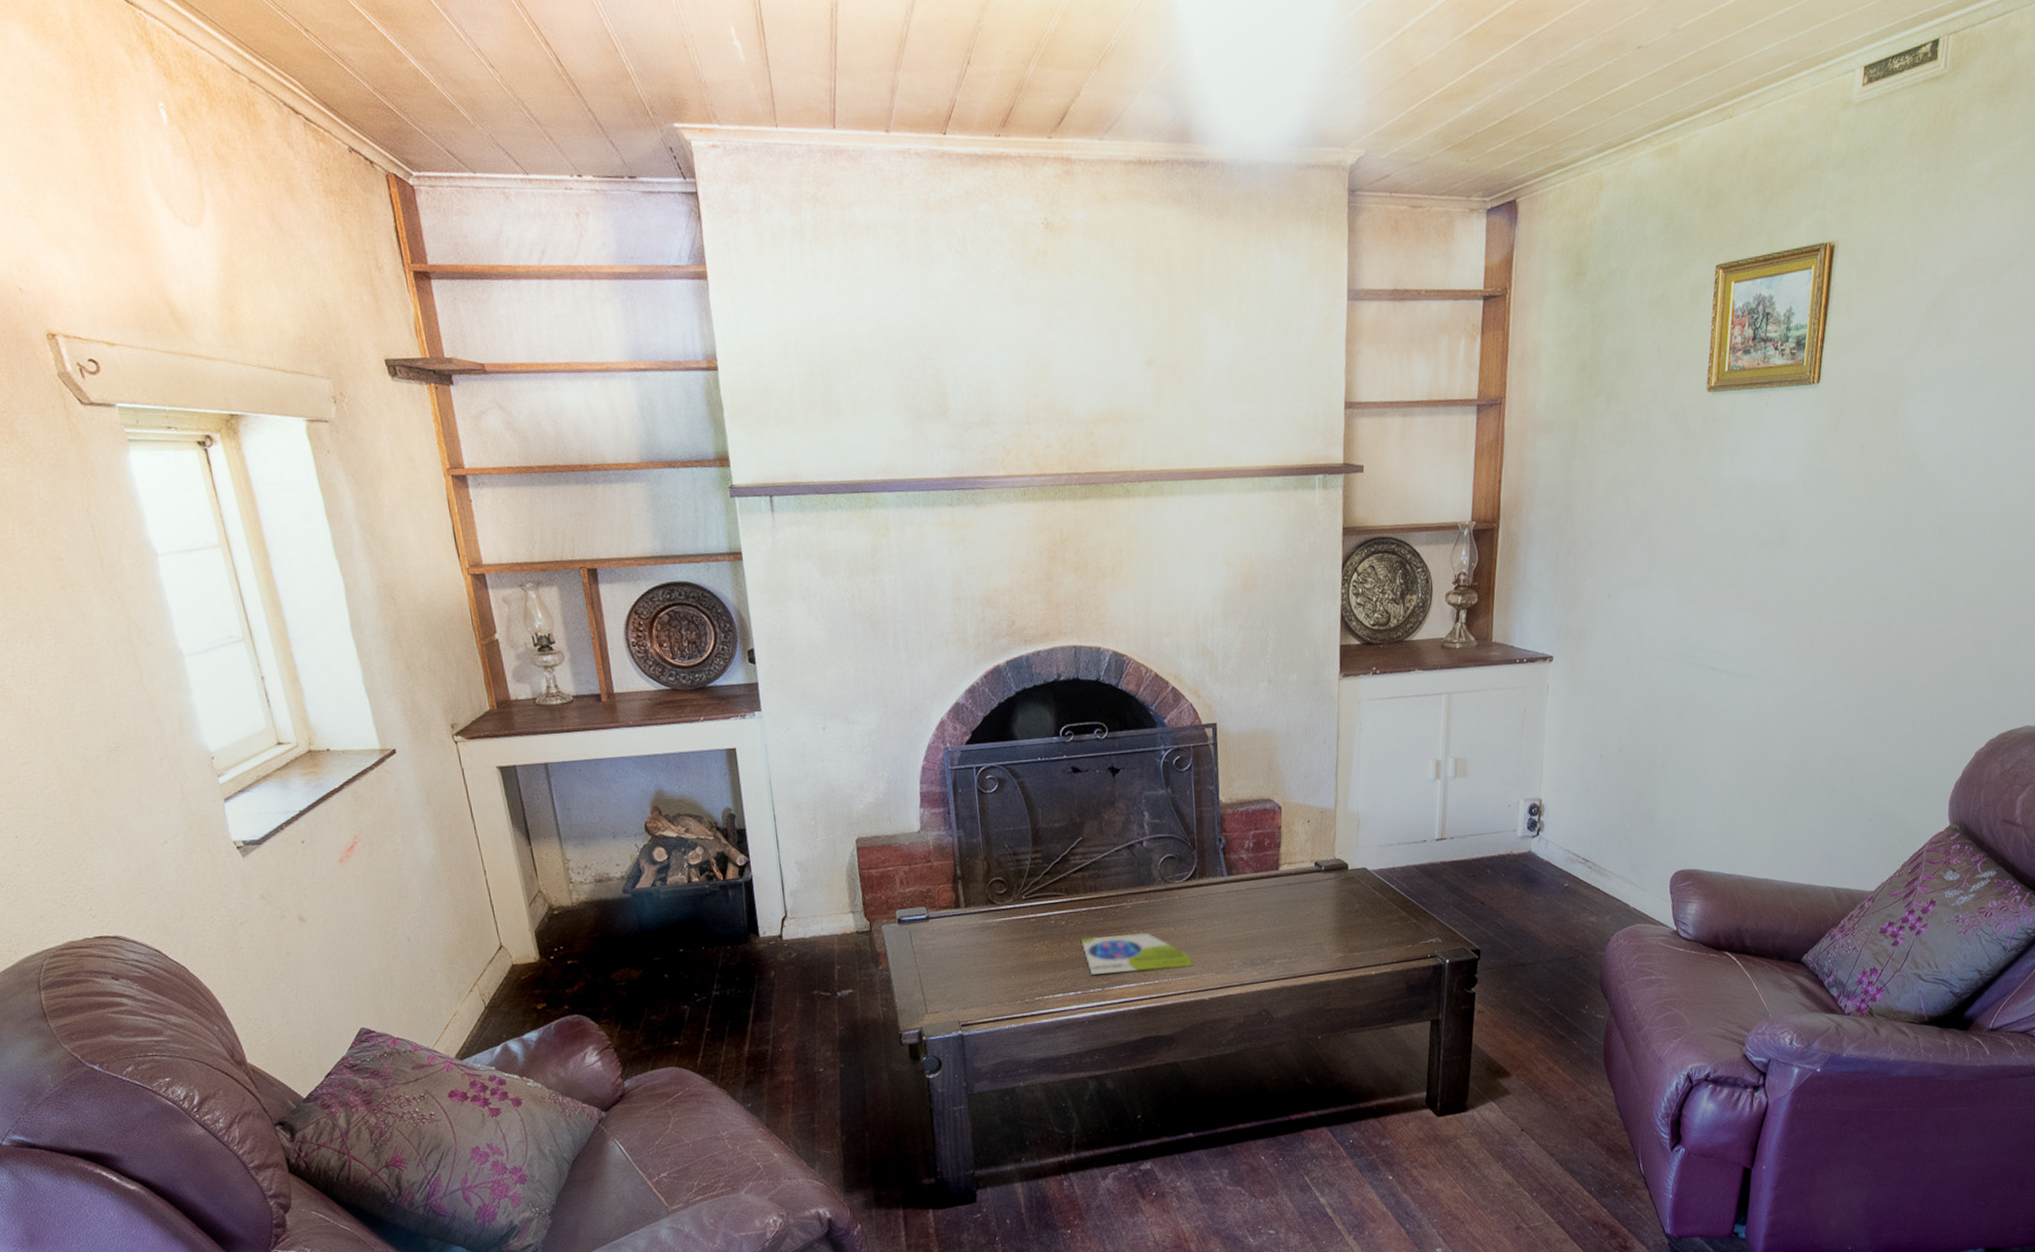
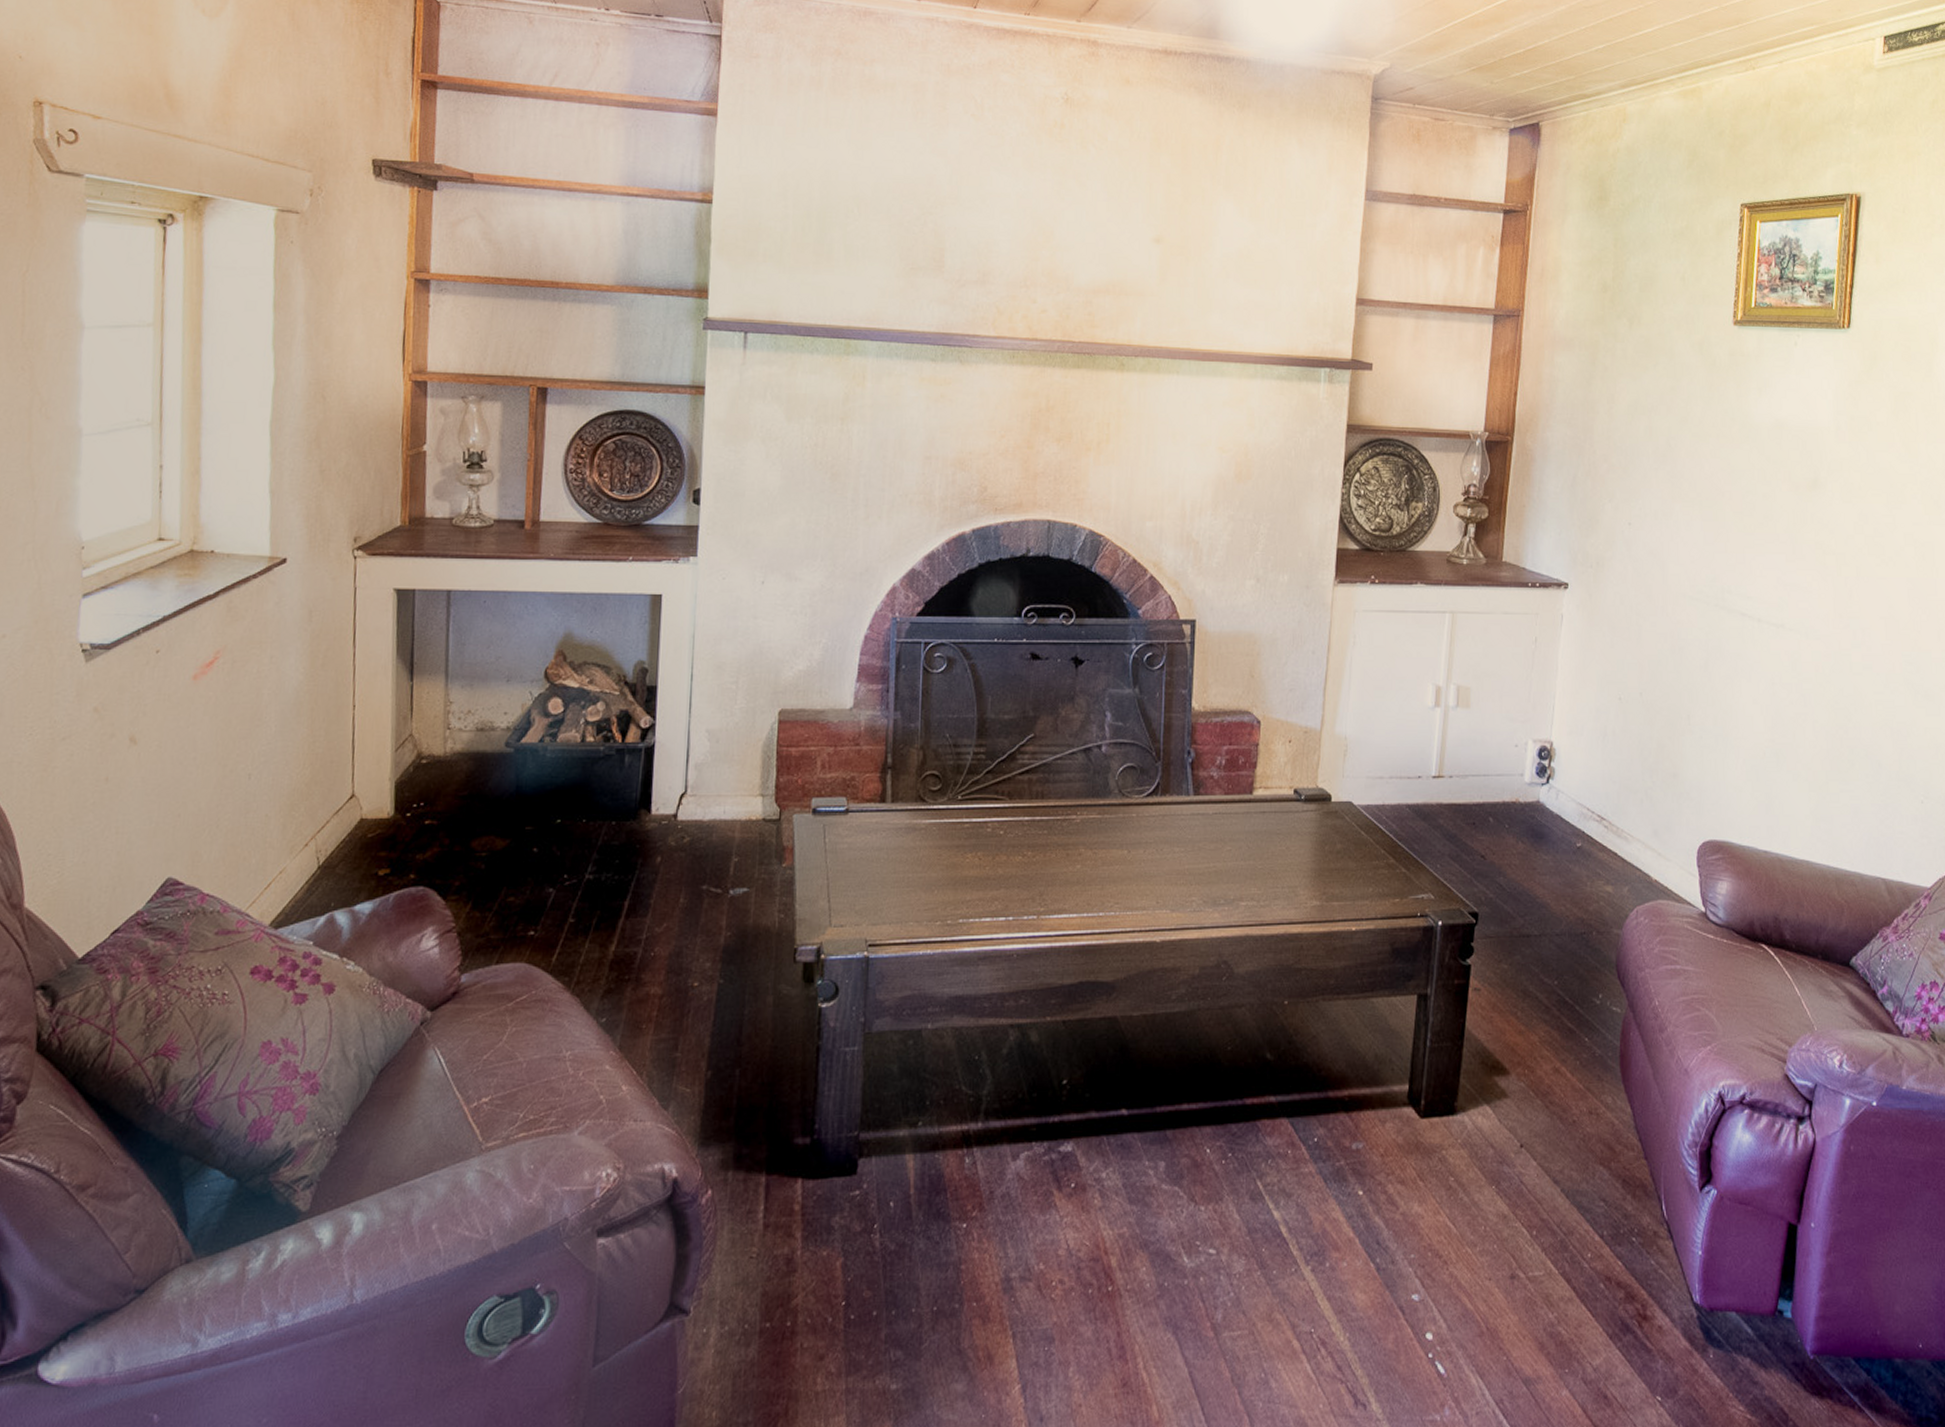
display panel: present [1080,933,1193,975] -> none [1018,852,1146,901]

